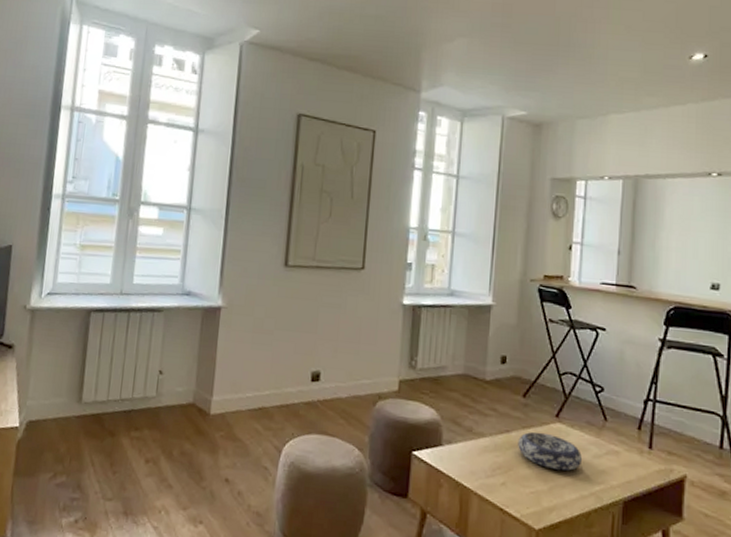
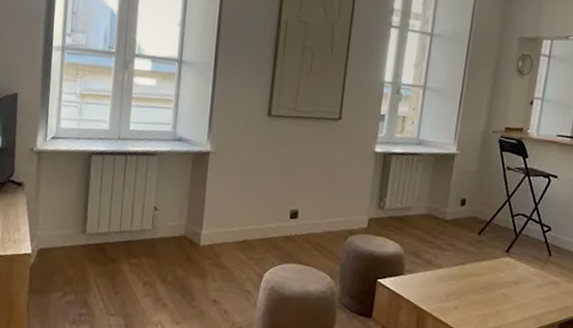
decorative bowl: present [518,431,583,471] -> none [470,264,527,298]

